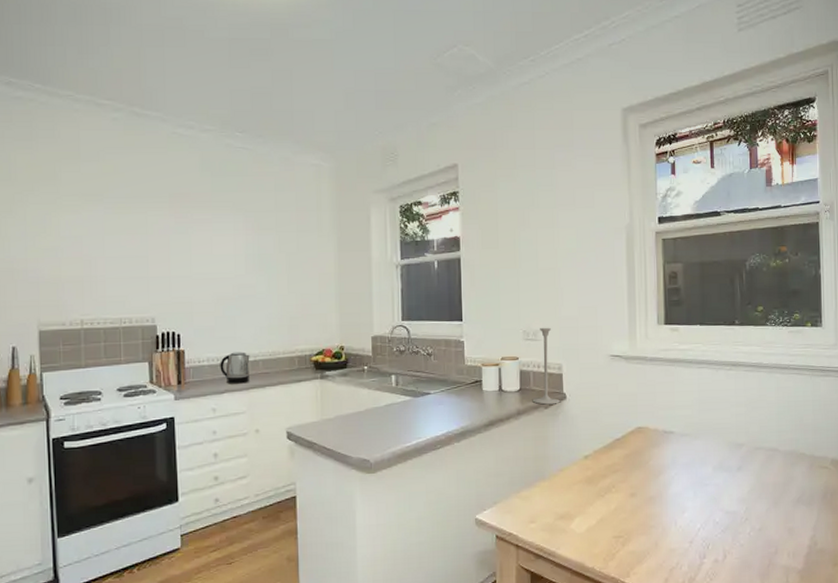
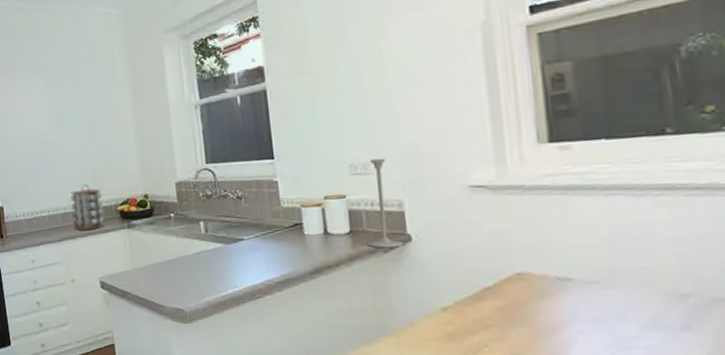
kettle: present [220,352,250,384] -> none [34,205,62,237]
spice rack: none [262,331,297,380] -> present [70,183,104,231]

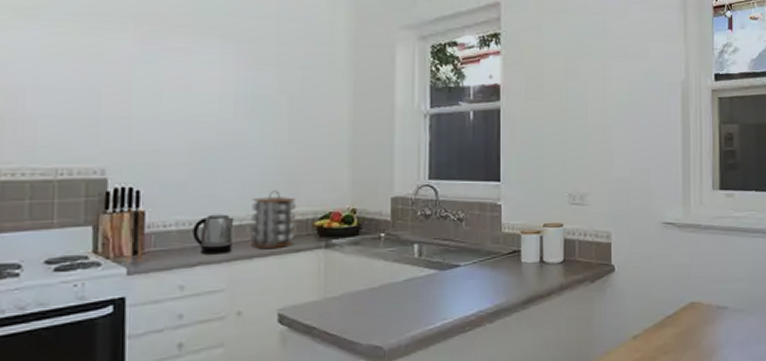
kettle: none [34,205,62,237] -> present [192,214,234,255]
candlestick: present [366,158,404,249] -> none [577,190,608,278]

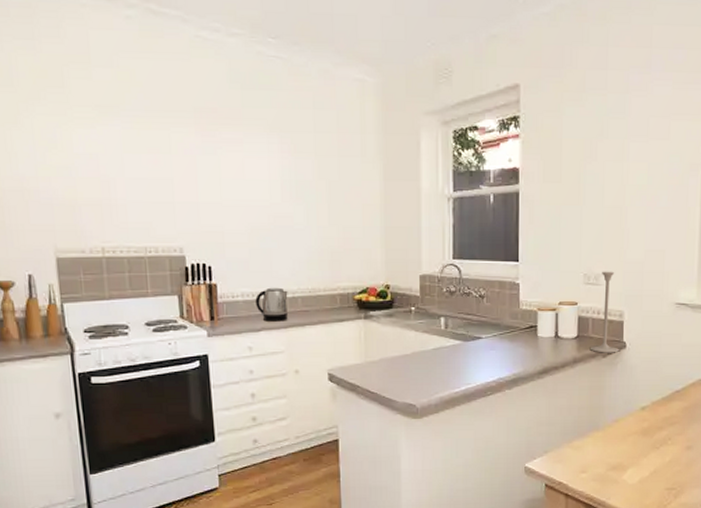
spice rack: present [249,189,297,250] -> none [301,266,339,319]
candlestick: none [577,190,608,278] -> present [590,271,619,353]

